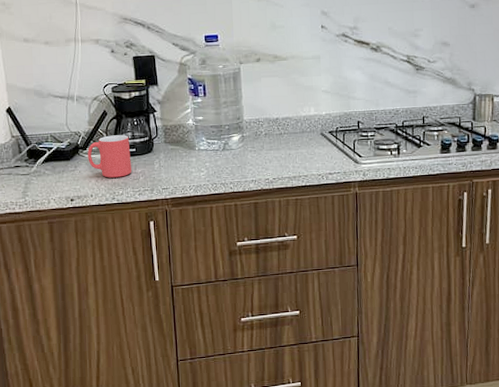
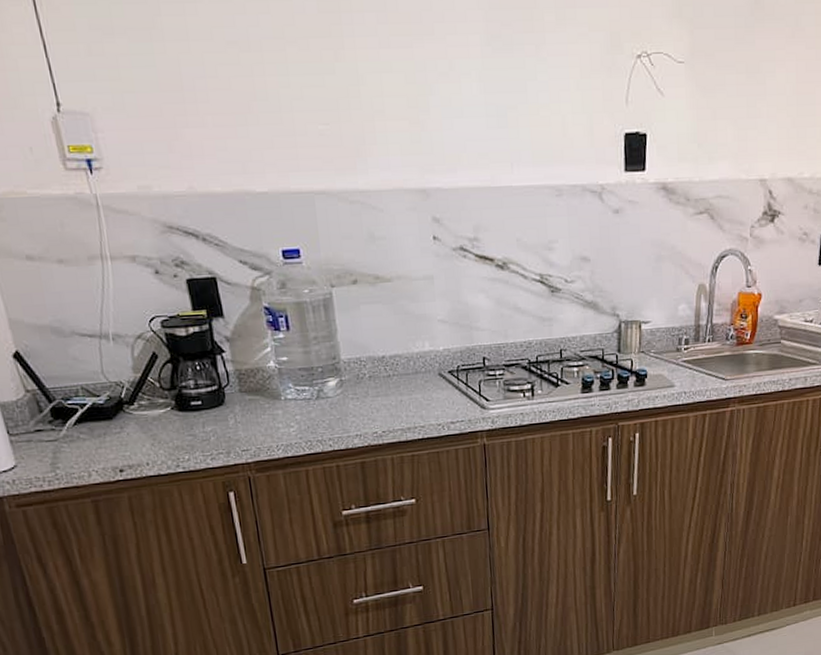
mug: present [87,135,132,178] -> none [136,383,199,440]

